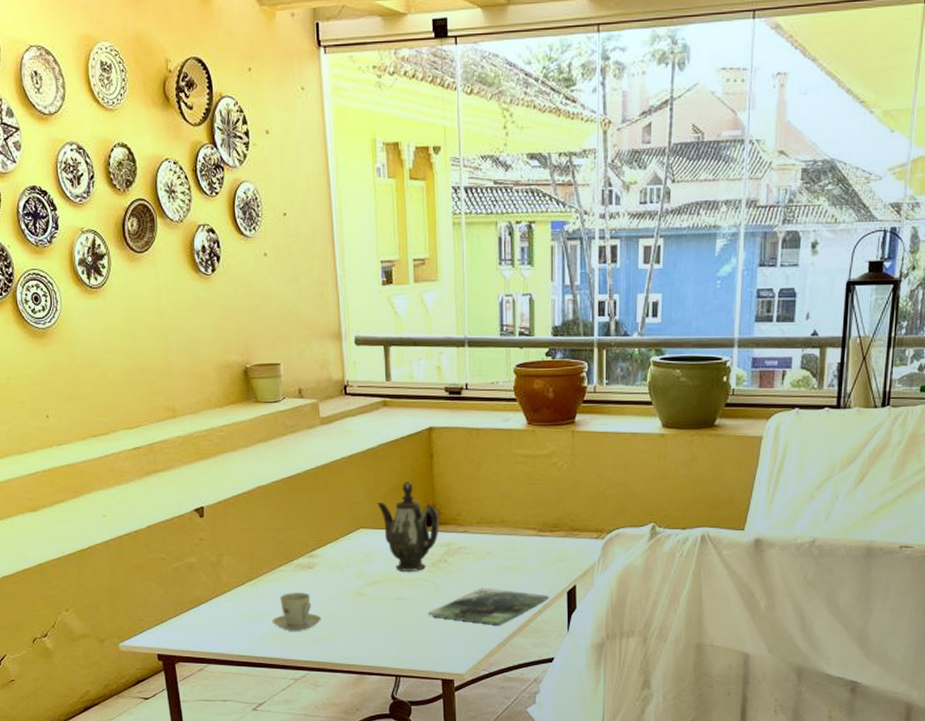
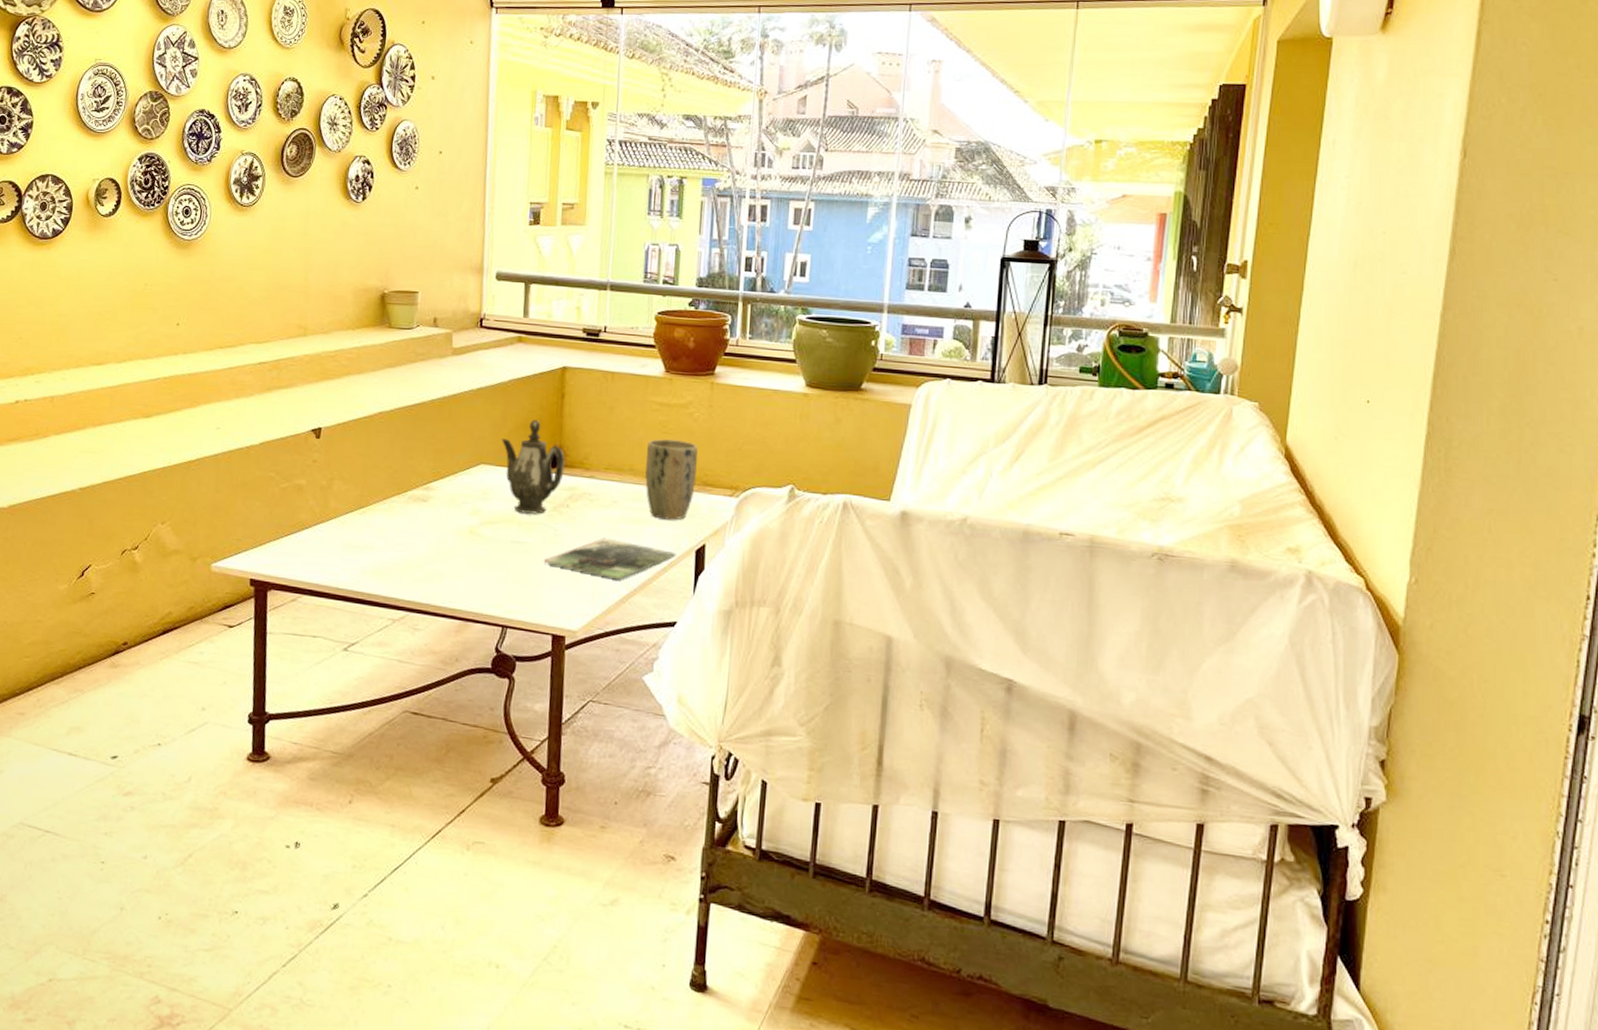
teacup: present [272,593,322,631] -> none [377,525,430,567]
plant pot: none [515,490,563,566] -> present [645,439,698,520]

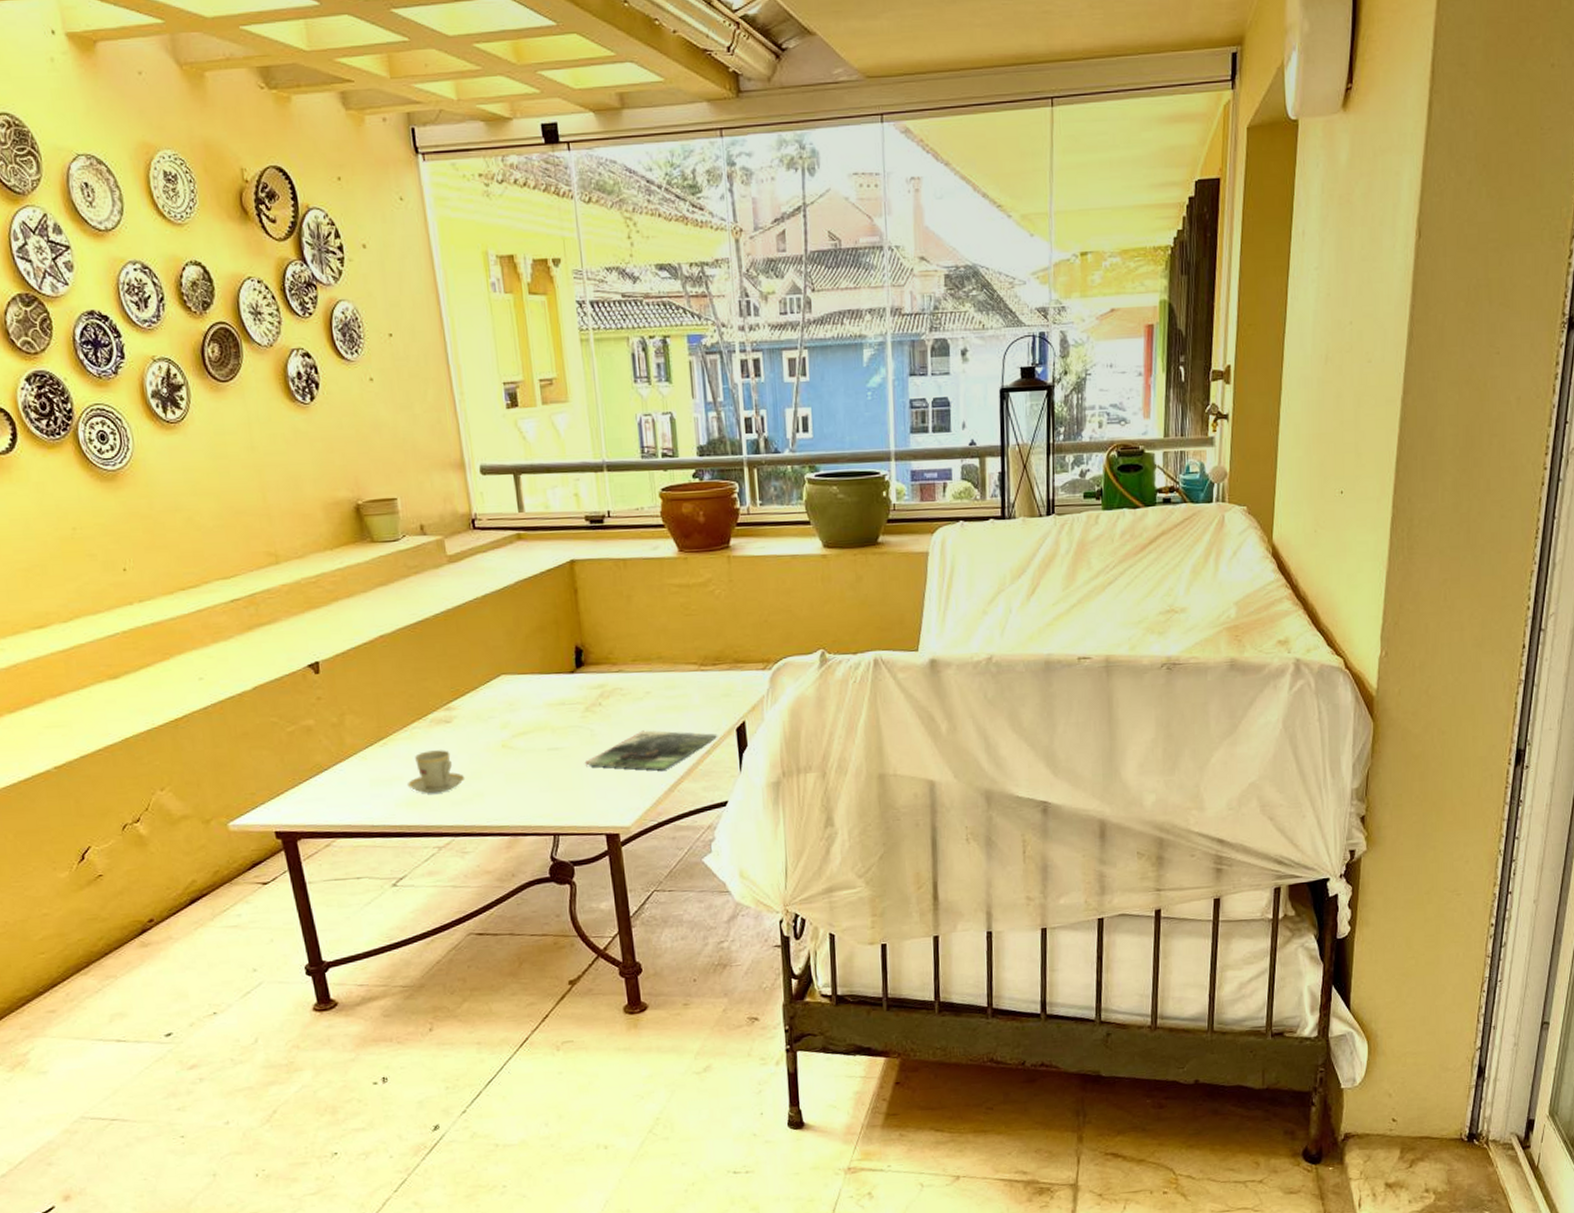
teacup: none [377,525,430,567] -> present [408,750,465,794]
teapot: present [501,420,565,514] -> none [518,620,591,719]
plant pot: present [645,439,698,520] -> none [672,620,727,703]

